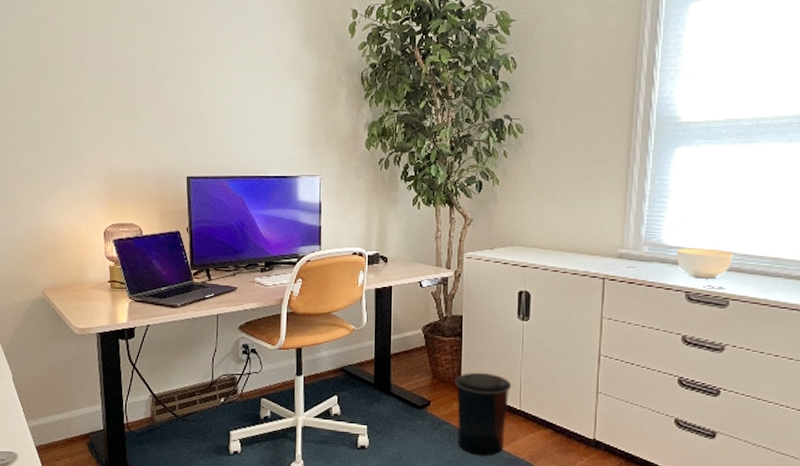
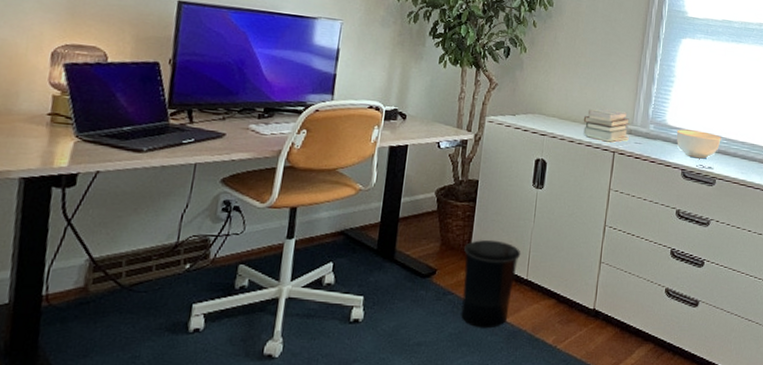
books: none [566,233,620,269] -> present [583,108,629,142]

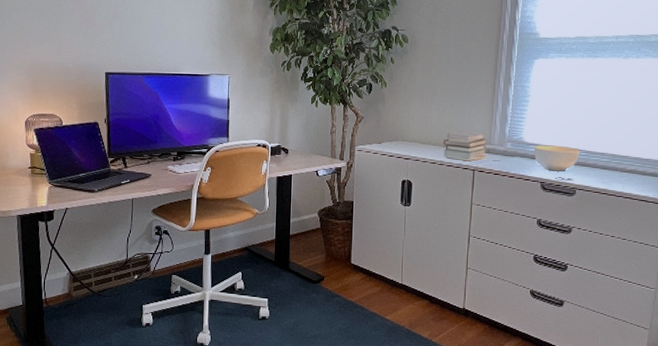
waste bin: present [461,239,521,328] -> none [346,251,395,324]

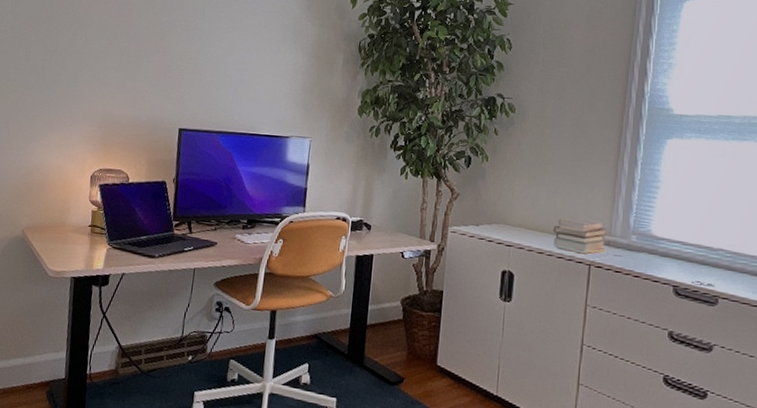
bowl: present [534,145,580,172] -> none [665,240,723,275]

